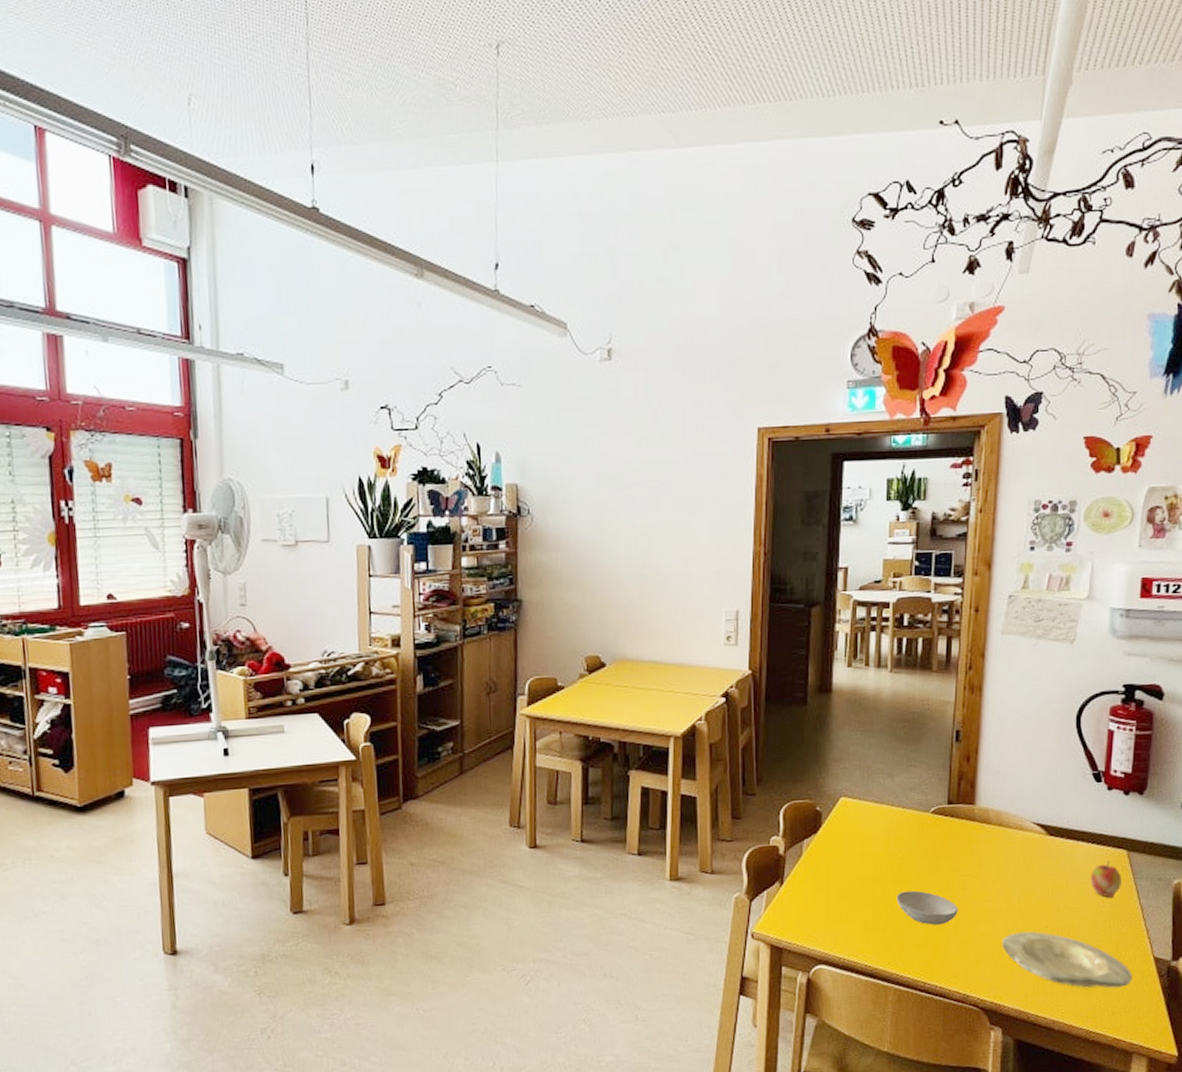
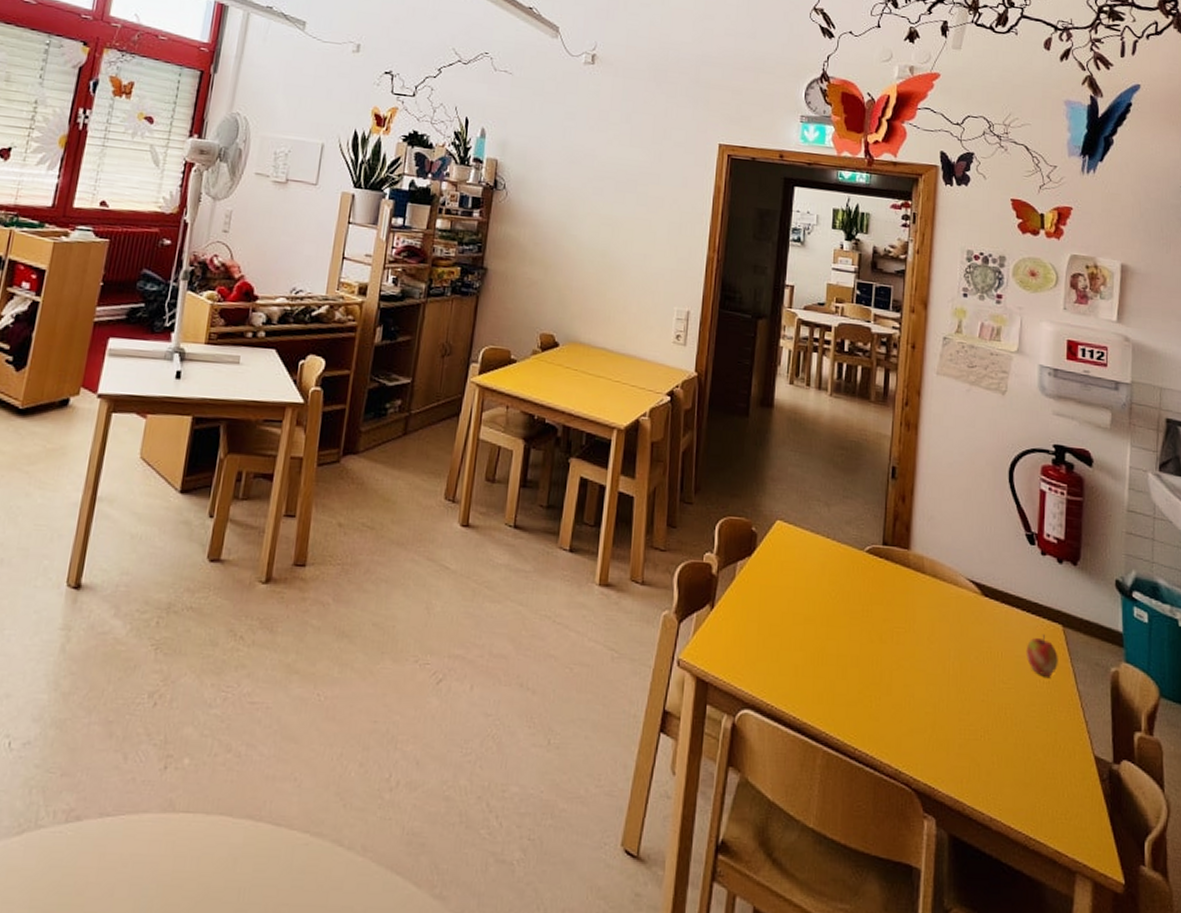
bowl: present [896,890,958,926] -> none [828,636,891,682]
plate: present [1002,931,1132,988] -> none [936,703,1072,788]

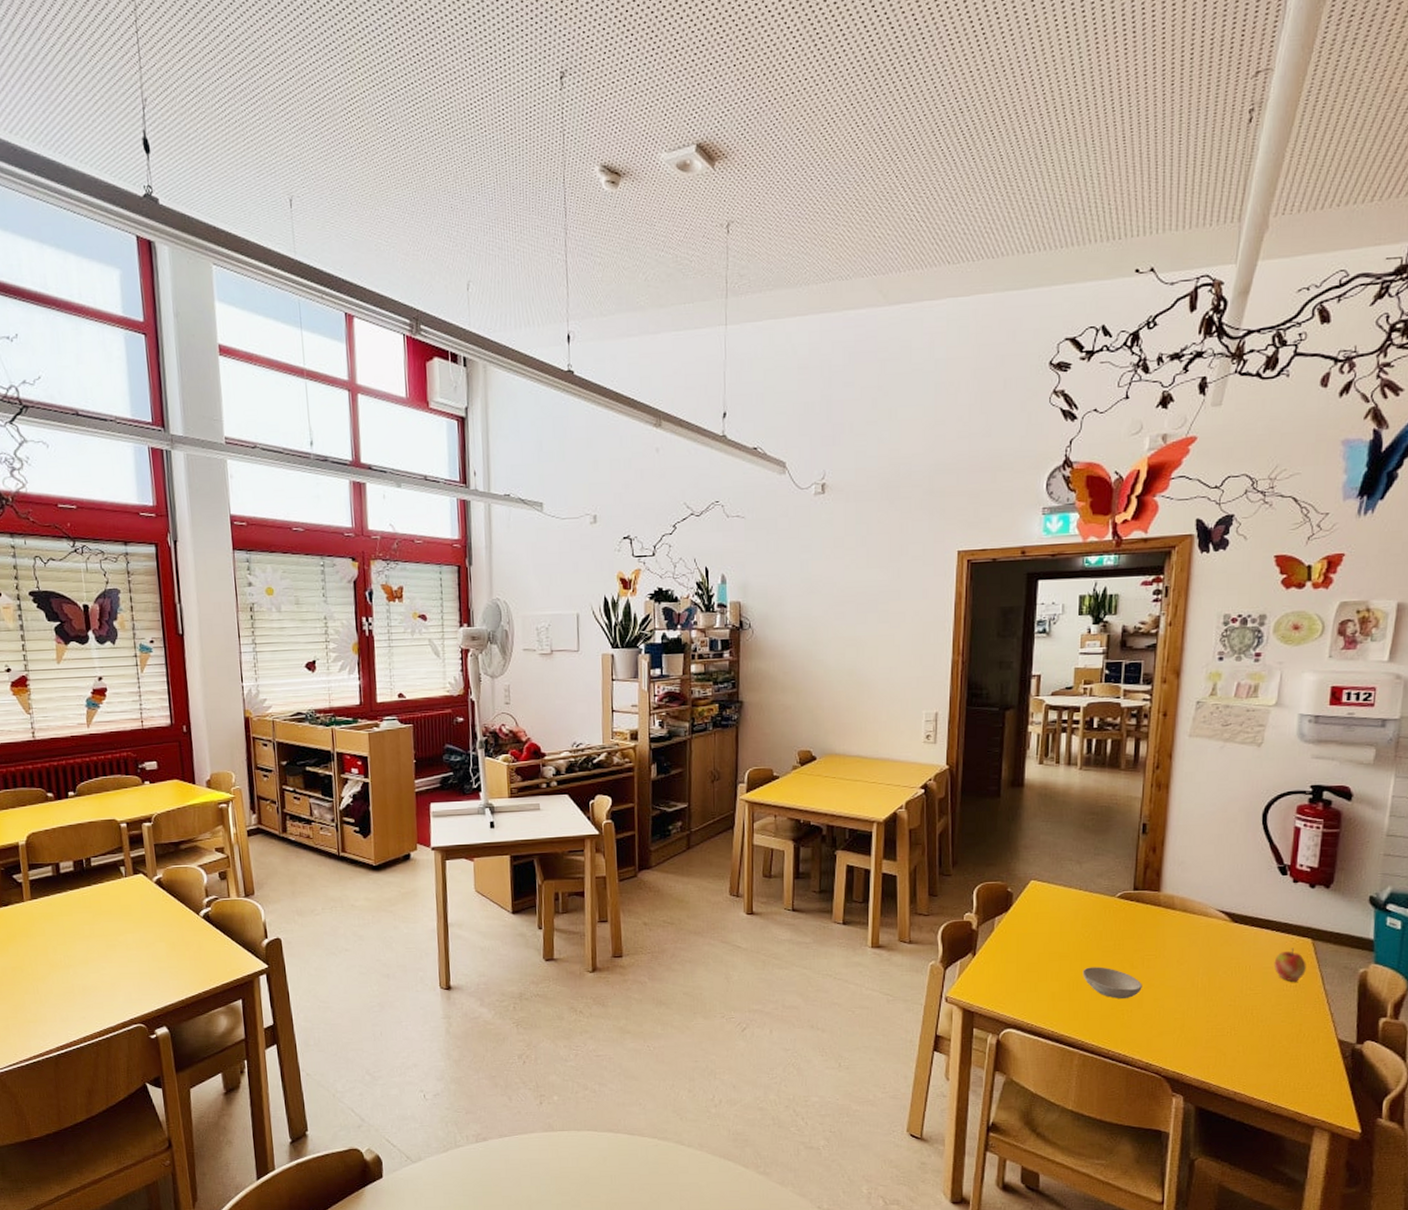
bowl: none [828,636,891,682] -> present [1083,967,1142,999]

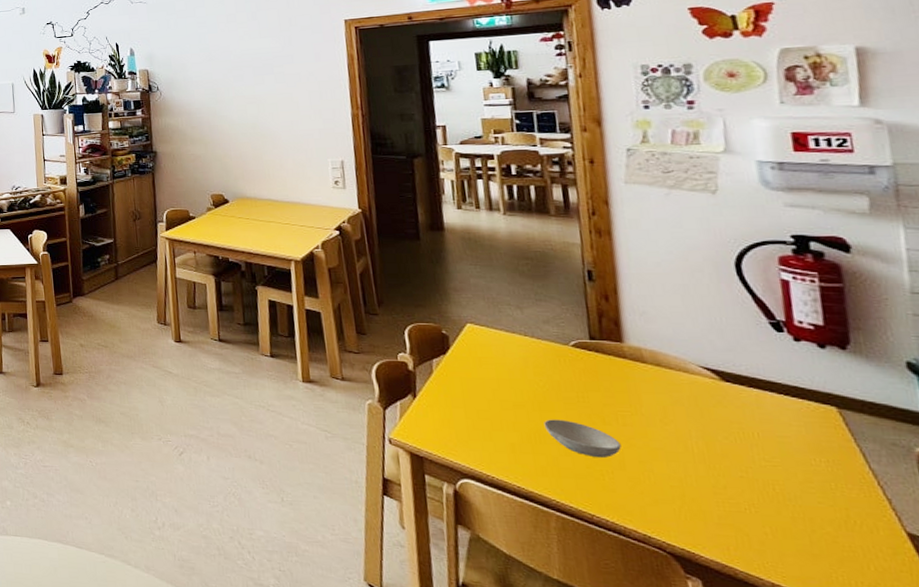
apple: present [1274,948,1306,982] -> none [789,416,838,456]

